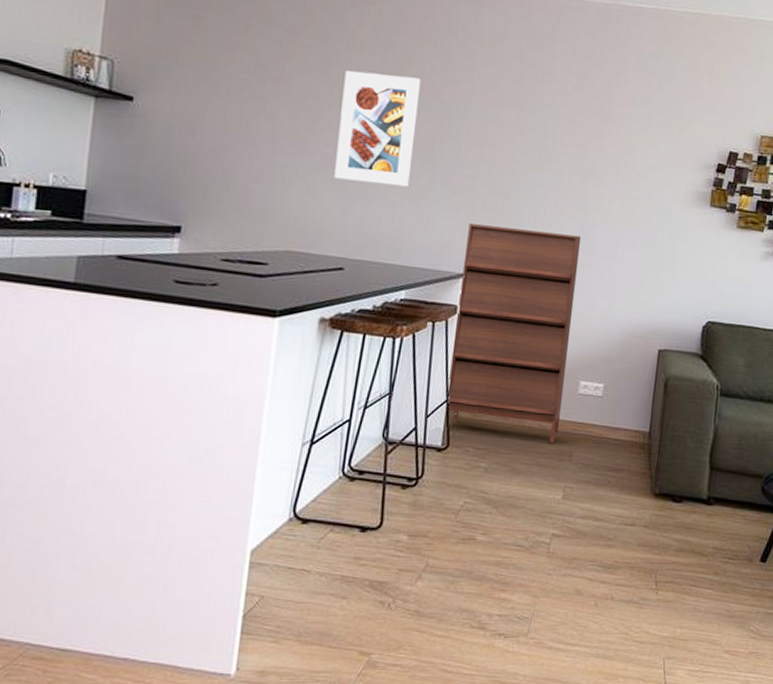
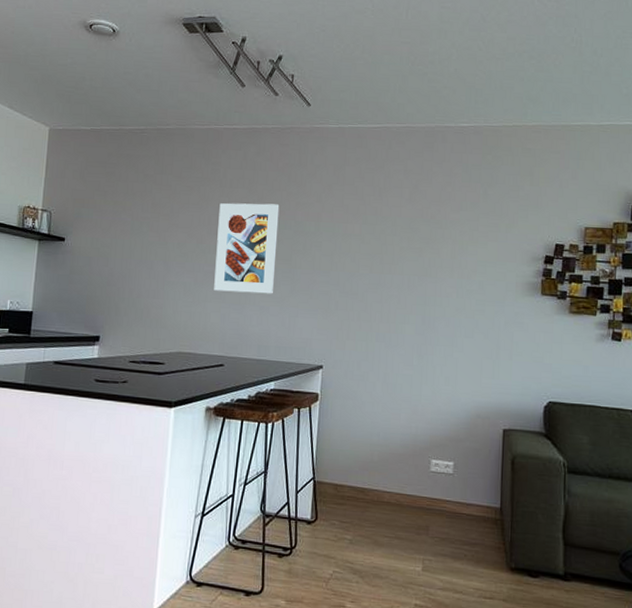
shoe cabinet: present [448,223,582,444] -> none [314,322,424,518]

